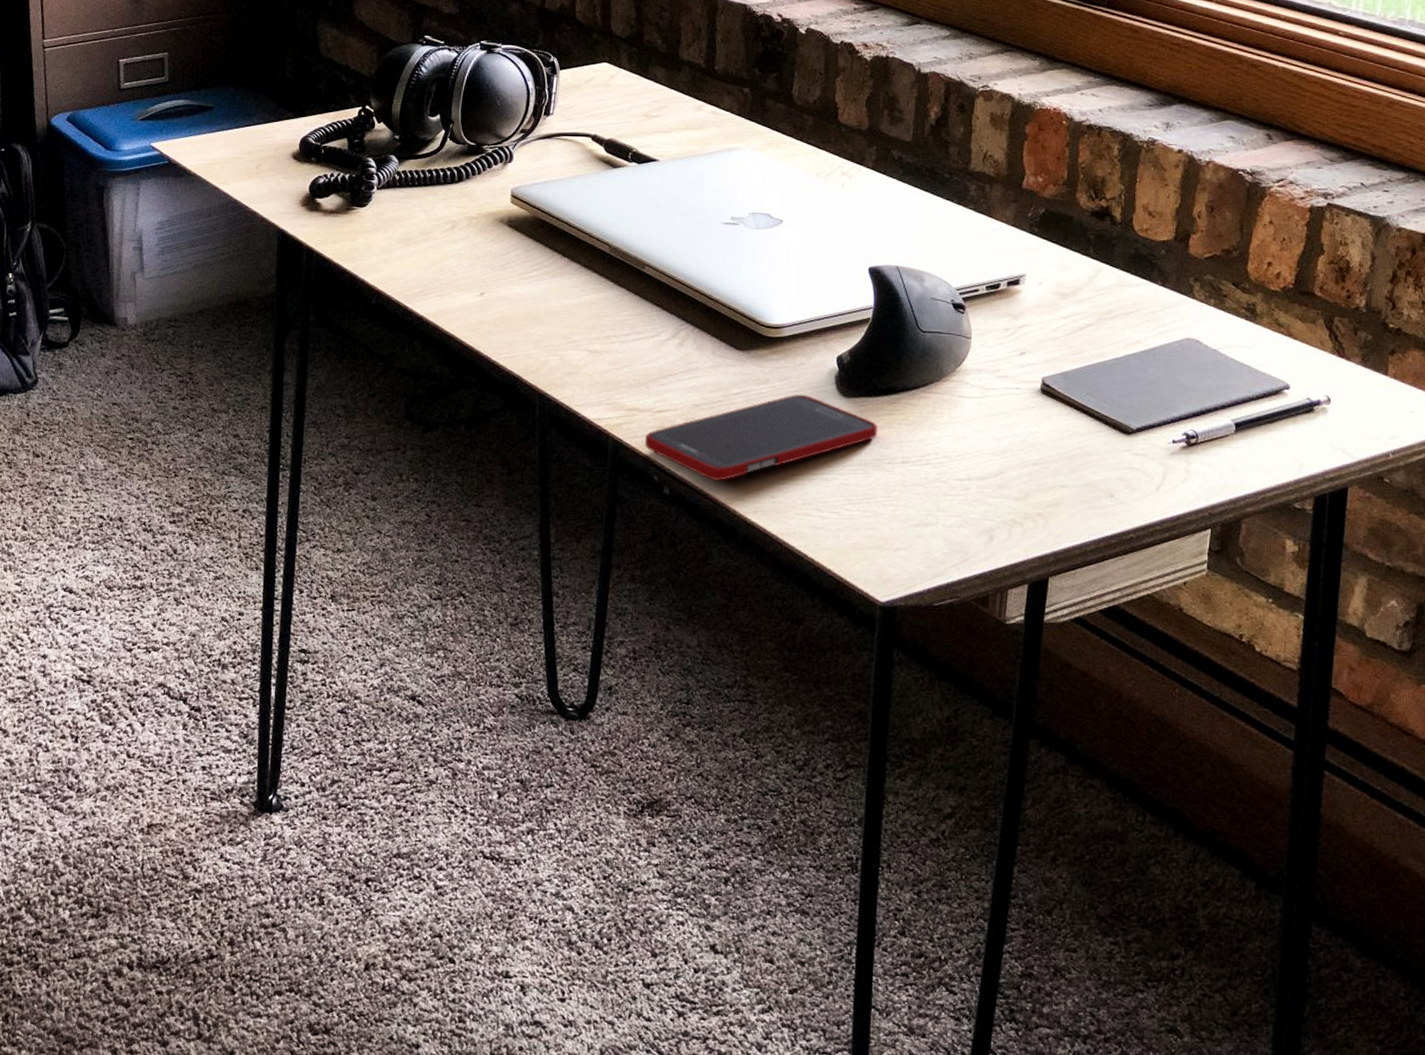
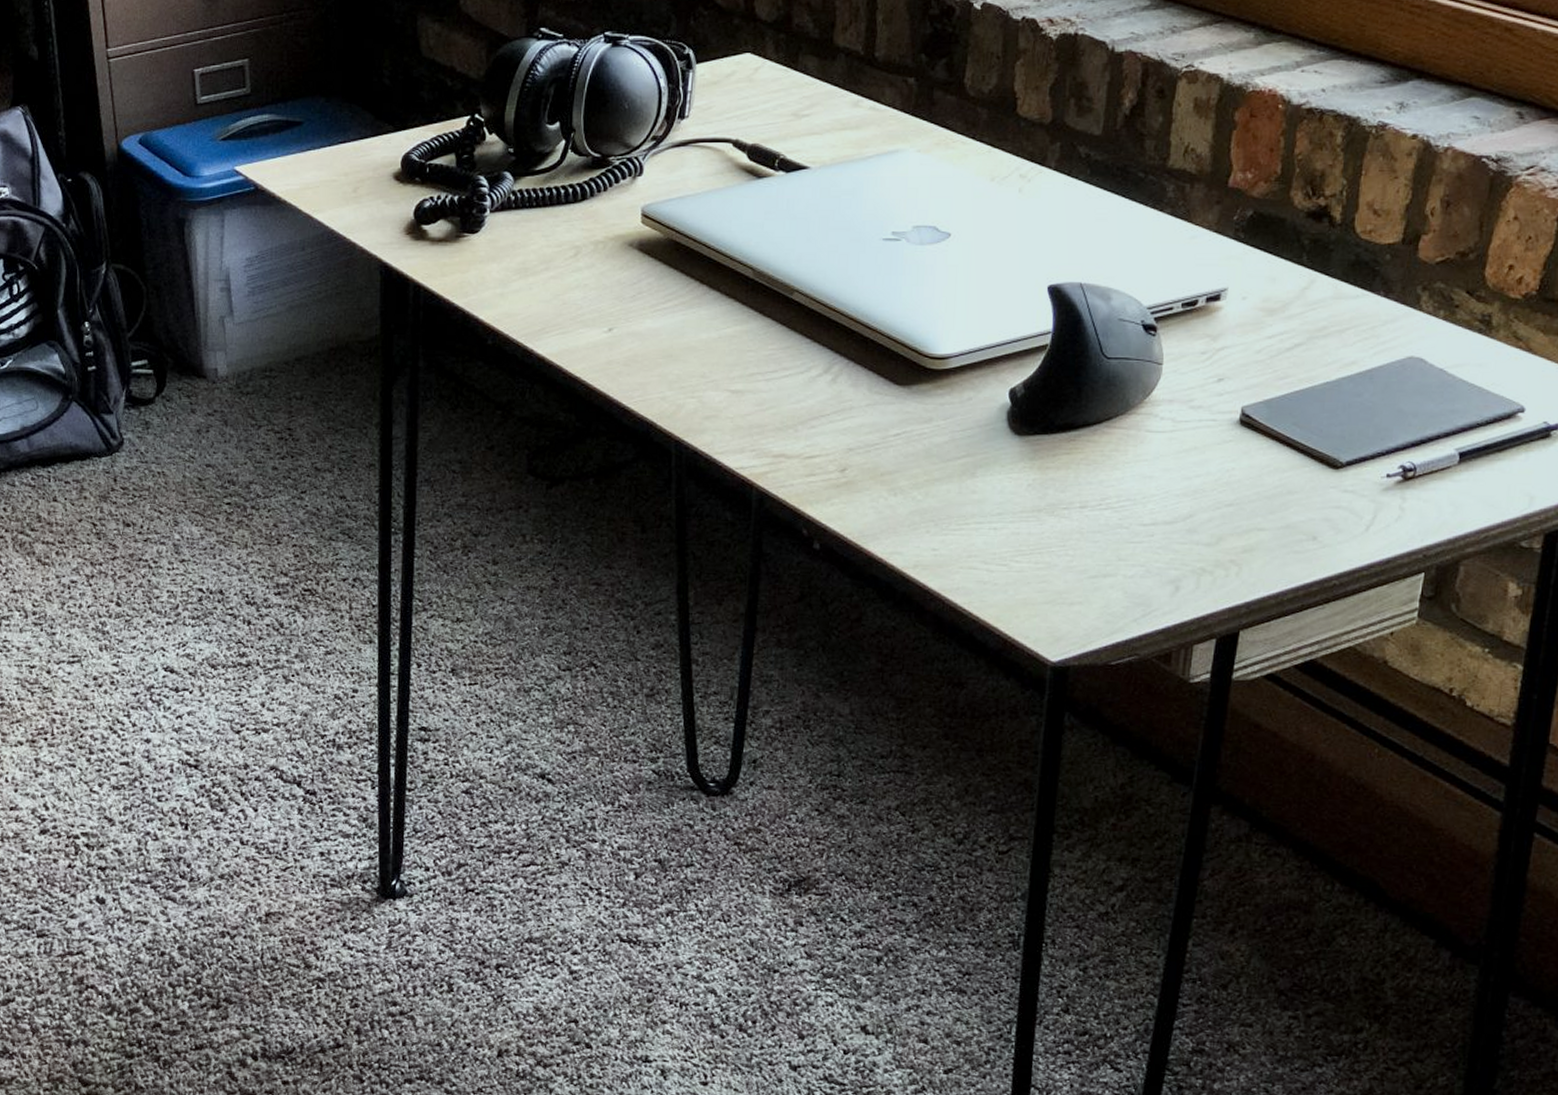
cell phone: present [645,394,878,482] -> none [793,433,1054,535]

